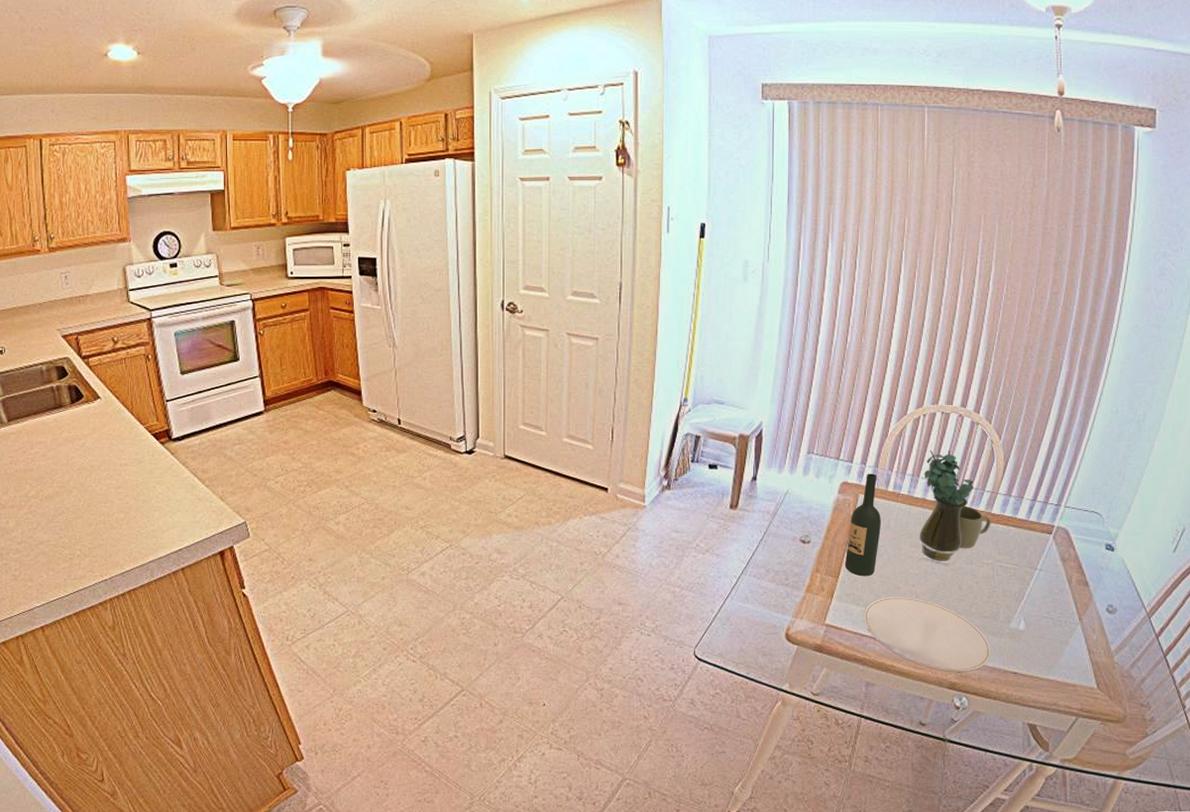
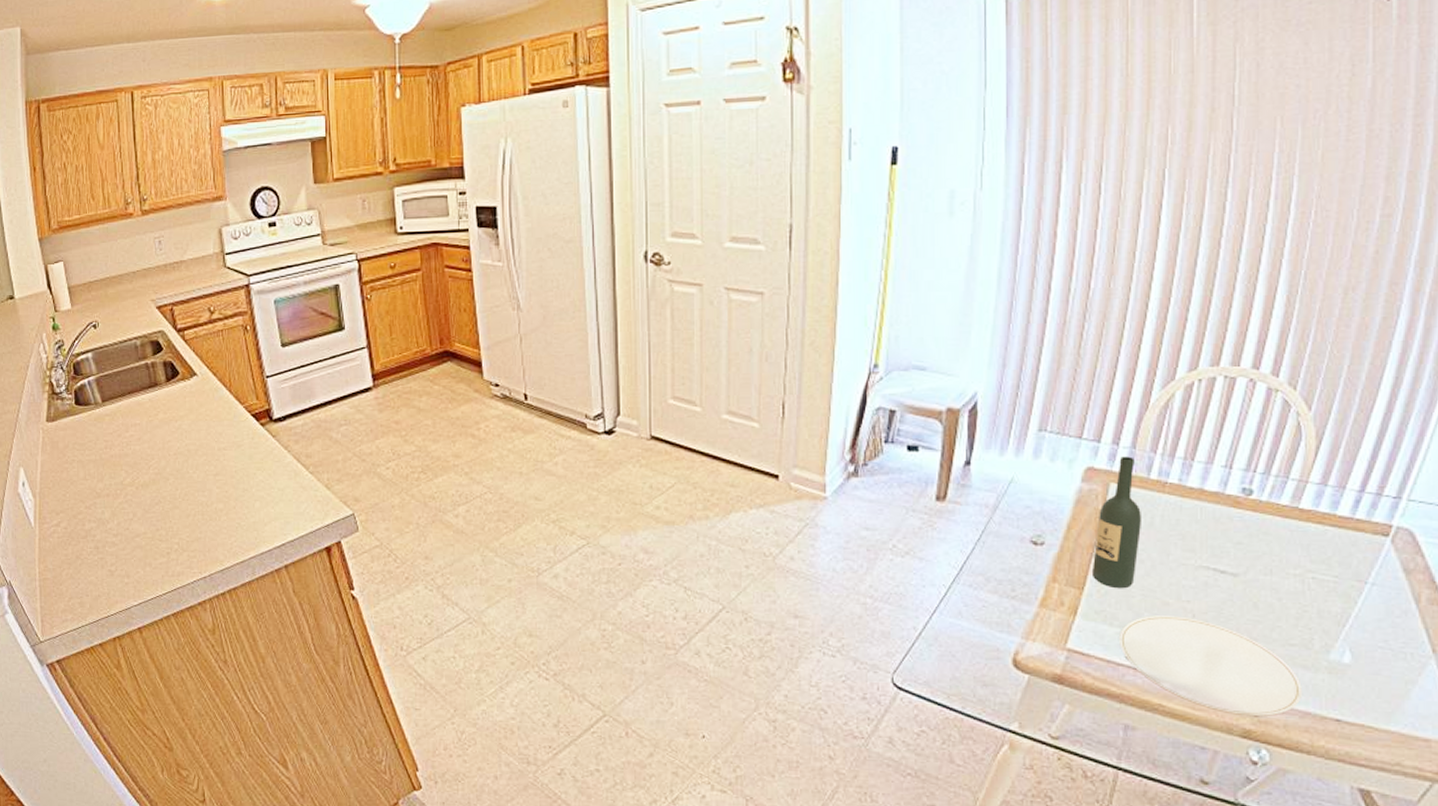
vase: present [919,450,974,561] -> none [1195,426,1272,571]
mug: present [959,505,991,548] -> none [1253,498,1299,554]

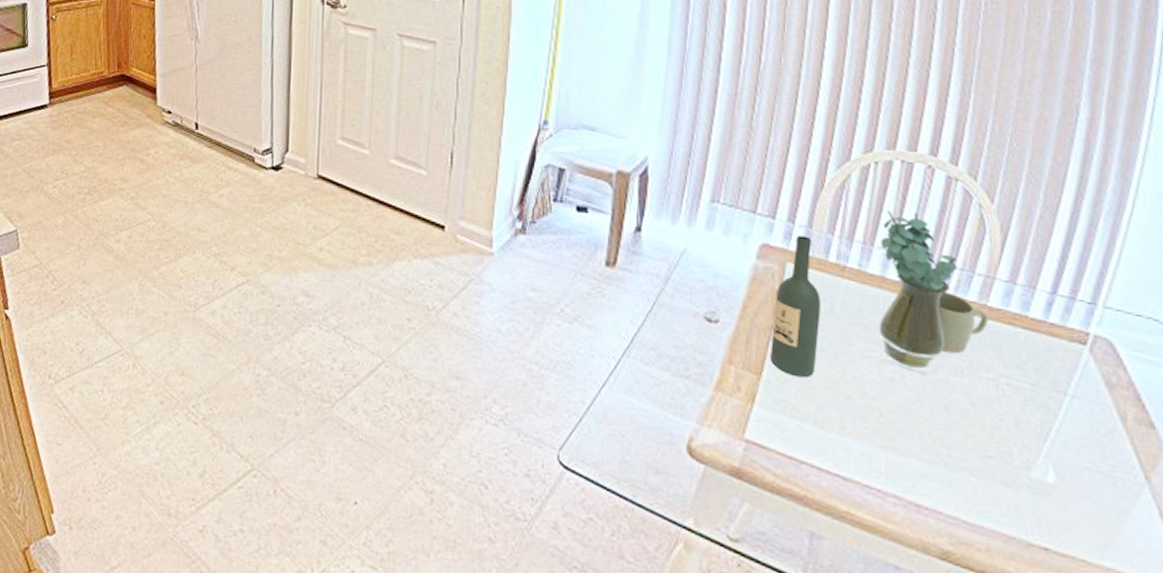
plate: present [1119,615,1302,717] -> none [801,410,1004,538]
vase: none [1195,426,1272,571] -> present [878,211,957,368]
mug: none [1253,498,1299,554] -> present [938,291,988,353]

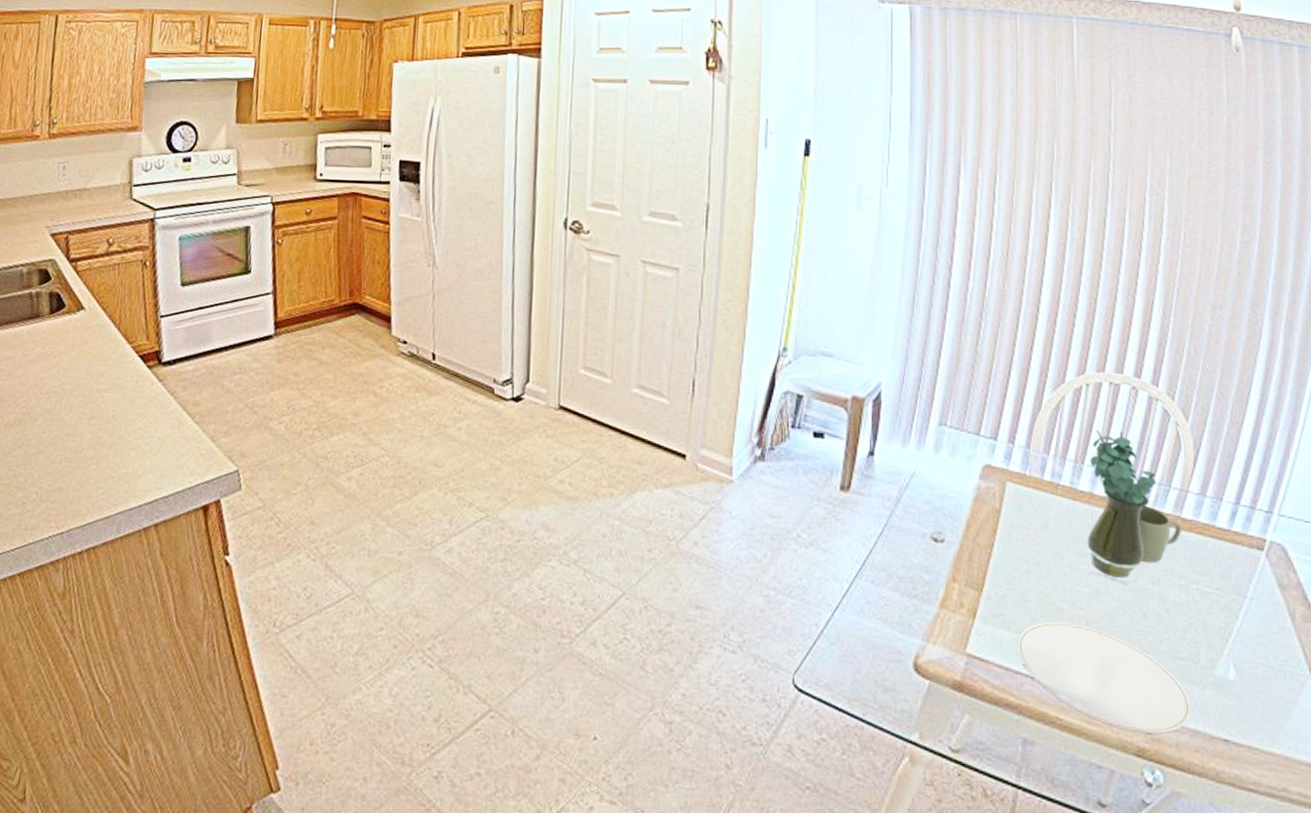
wine bottle: present [770,235,821,378] -> none [991,456,1036,592]
plate: none [801,410,1004,538] -> present [1017,621,1191,735]

